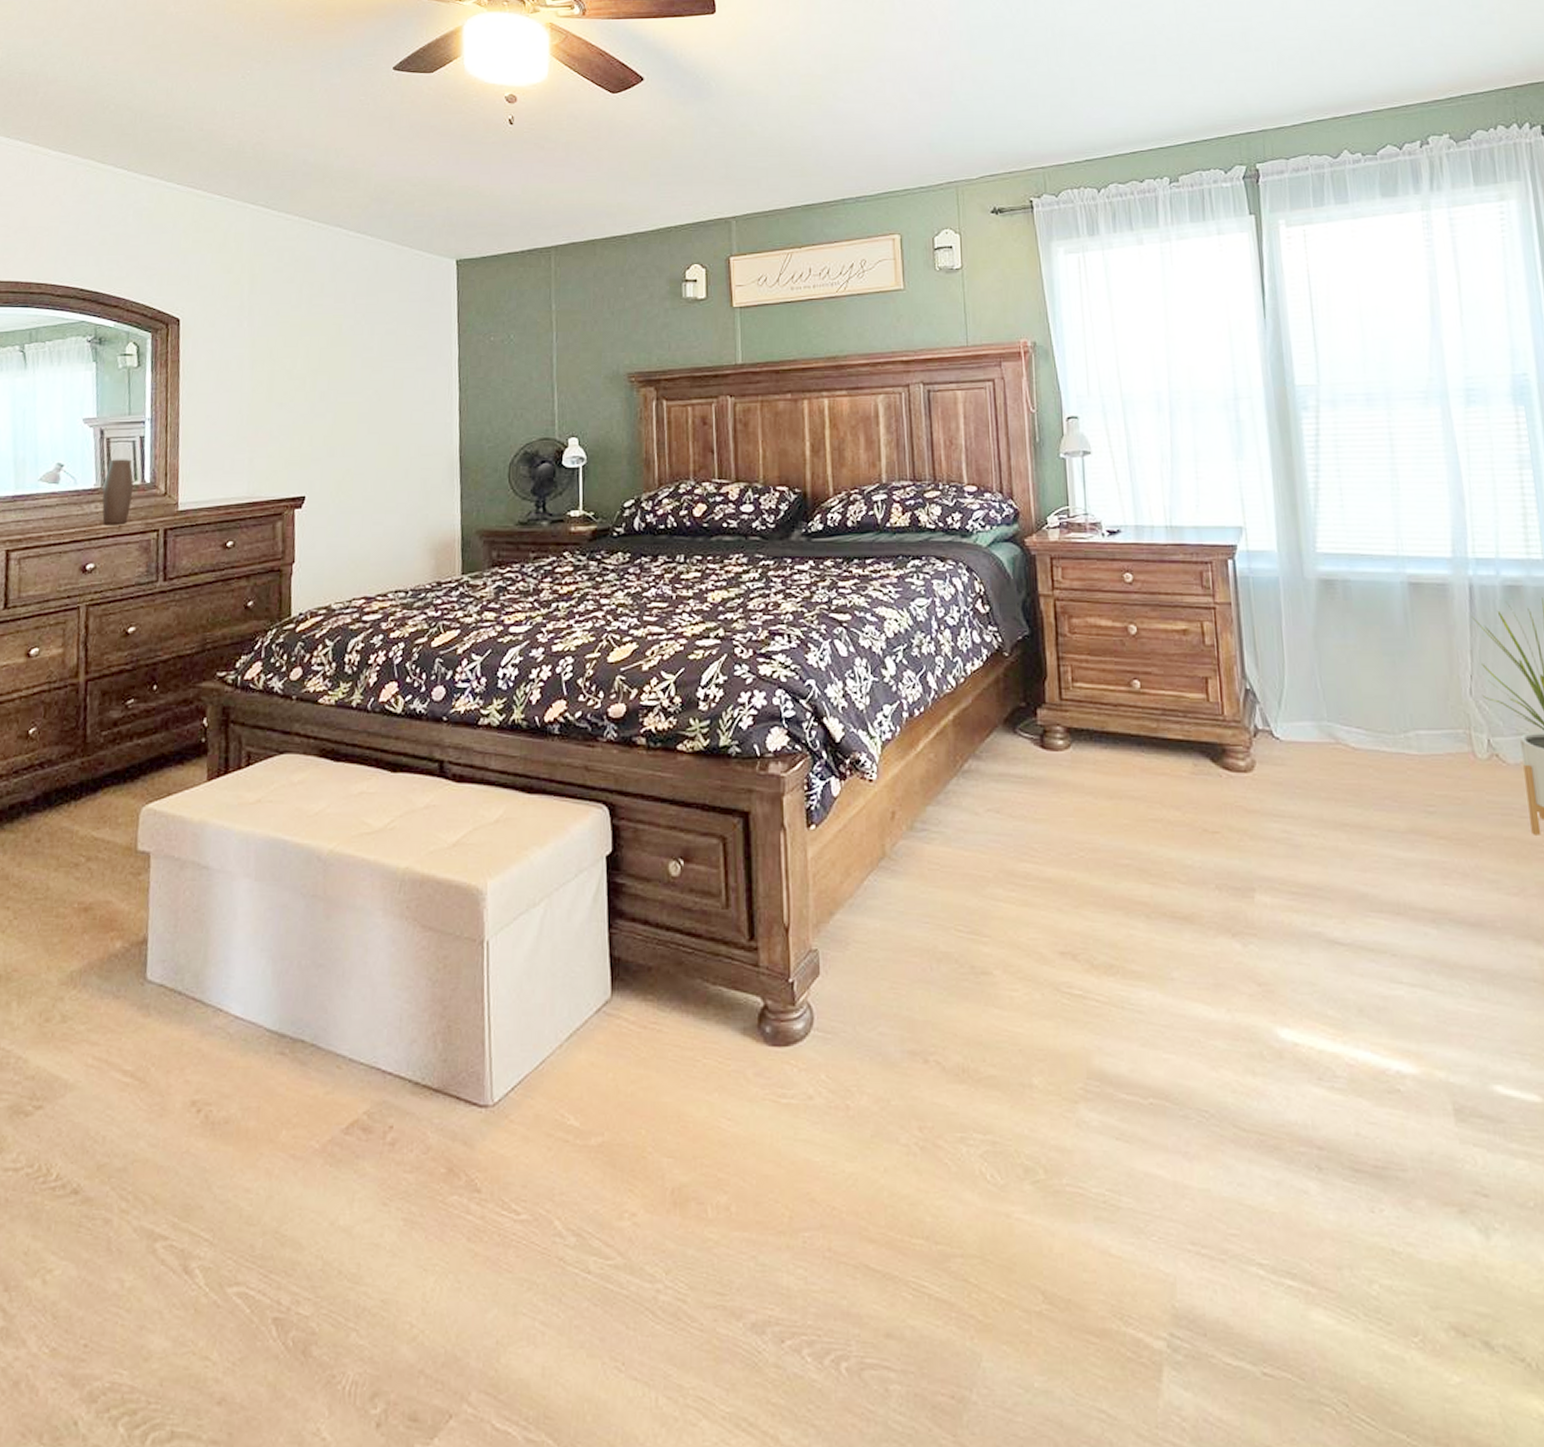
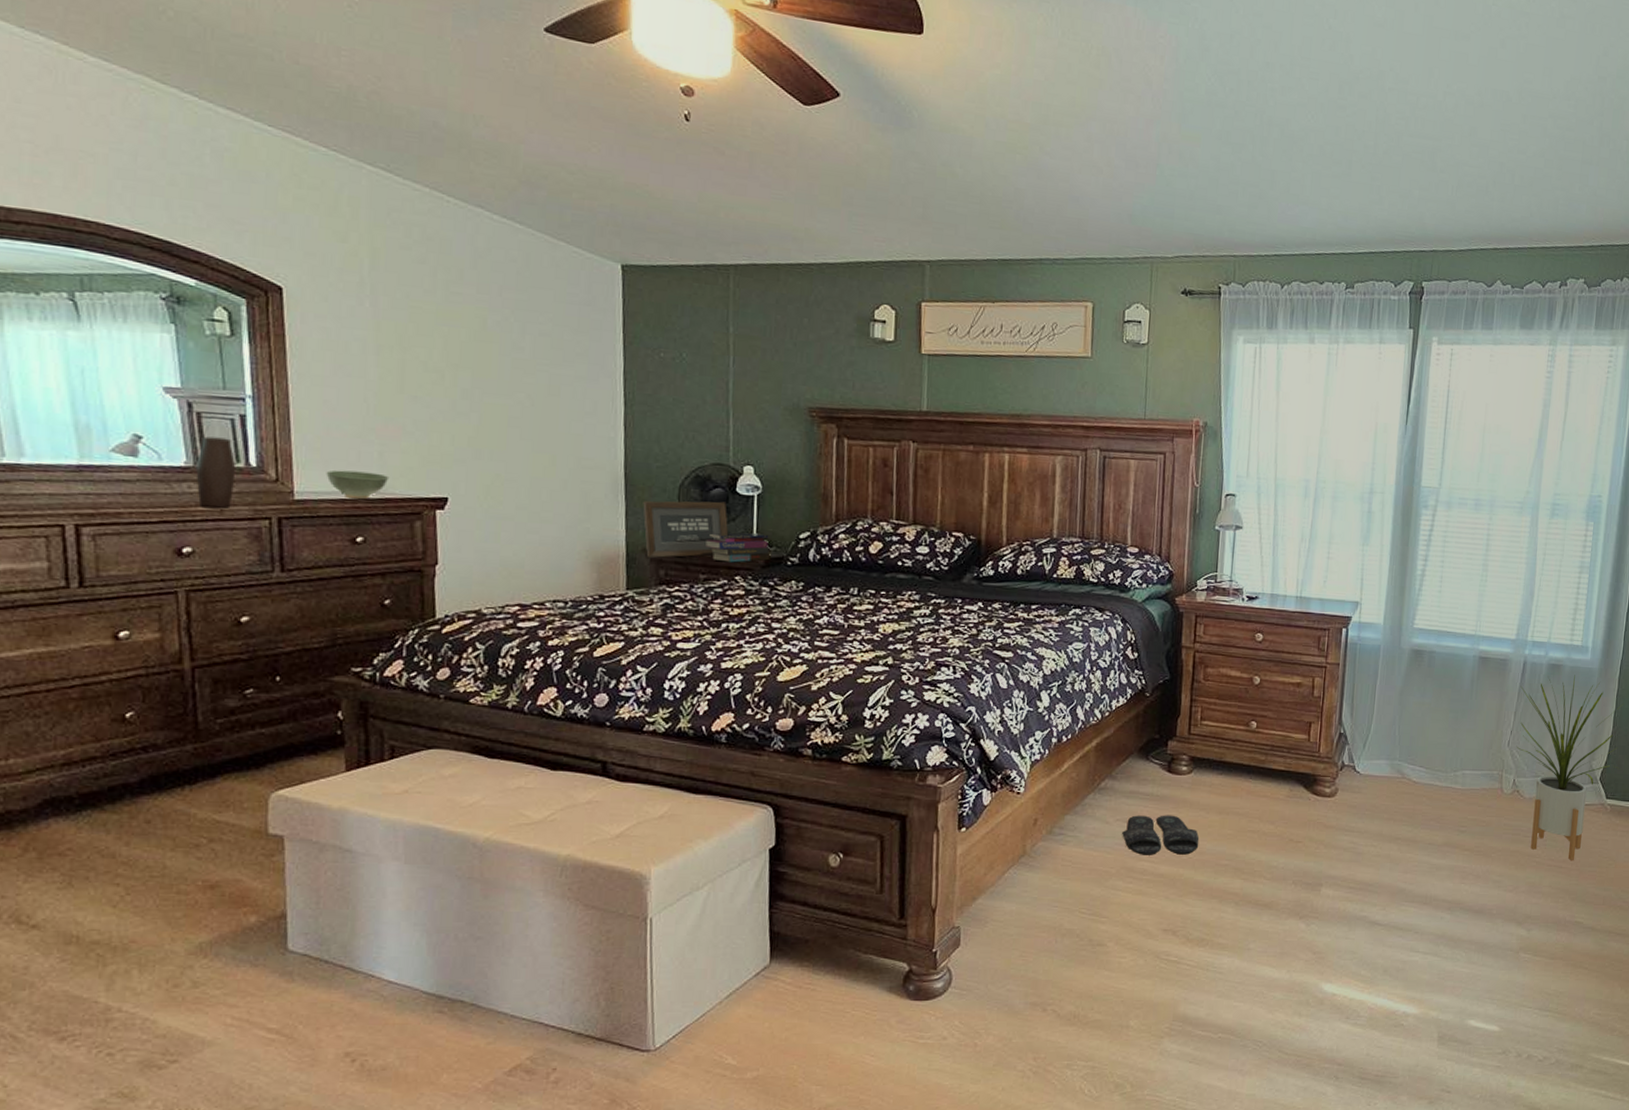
bowl: none [205,478,257,506] -> present [326,470,390,500]
picture frame: none [476,476,556,541] -> present [643,500,728,559]
books: none [535,504,597,538] -> present [706,532,771,563]
slippers: none [995,802,1090,854] -> present [1122,815,1200,855]

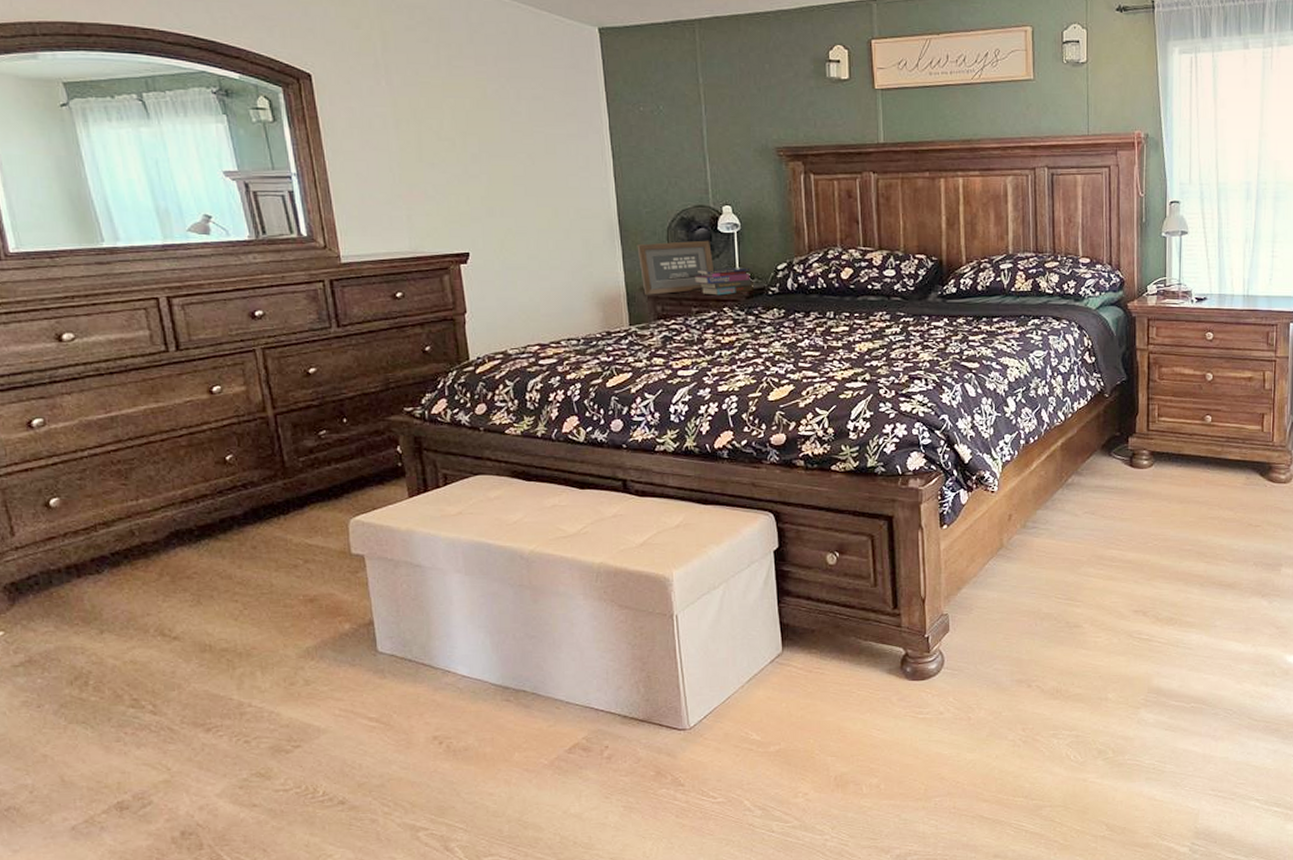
vase: present [196,436,236,510] -> none [258,212,292,276]
bowl: present [326,470,390,500] -> none [365,234,418,260]
slippers: present [1122,815,1200,855] -> none [1091,506,1163,544]

